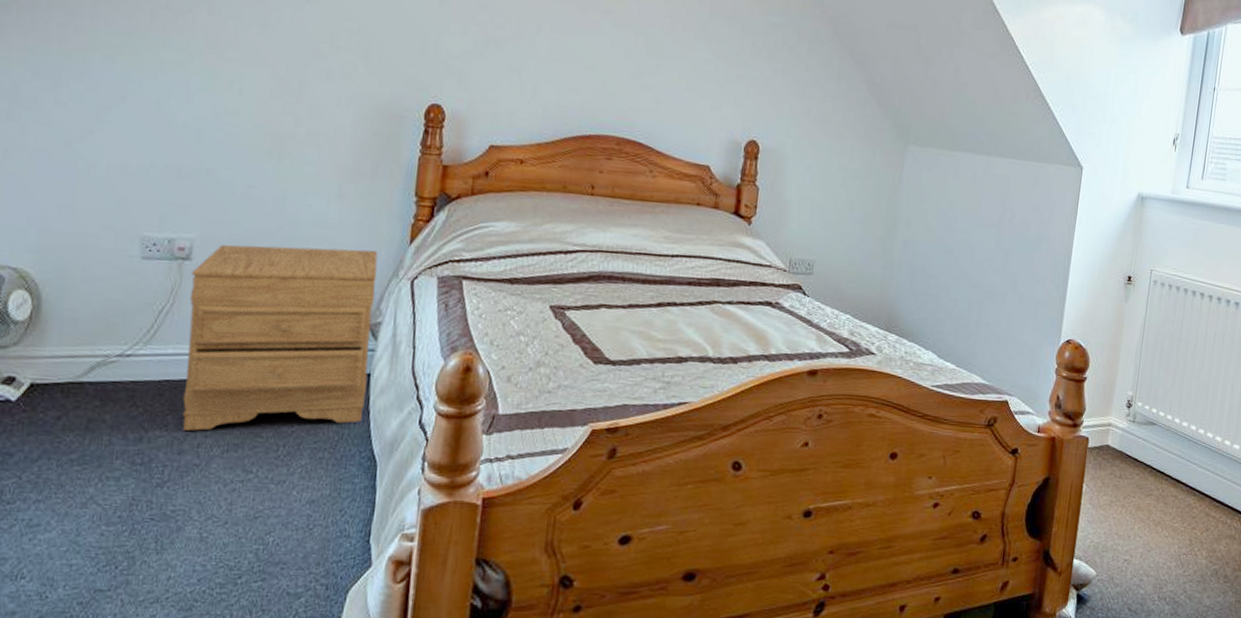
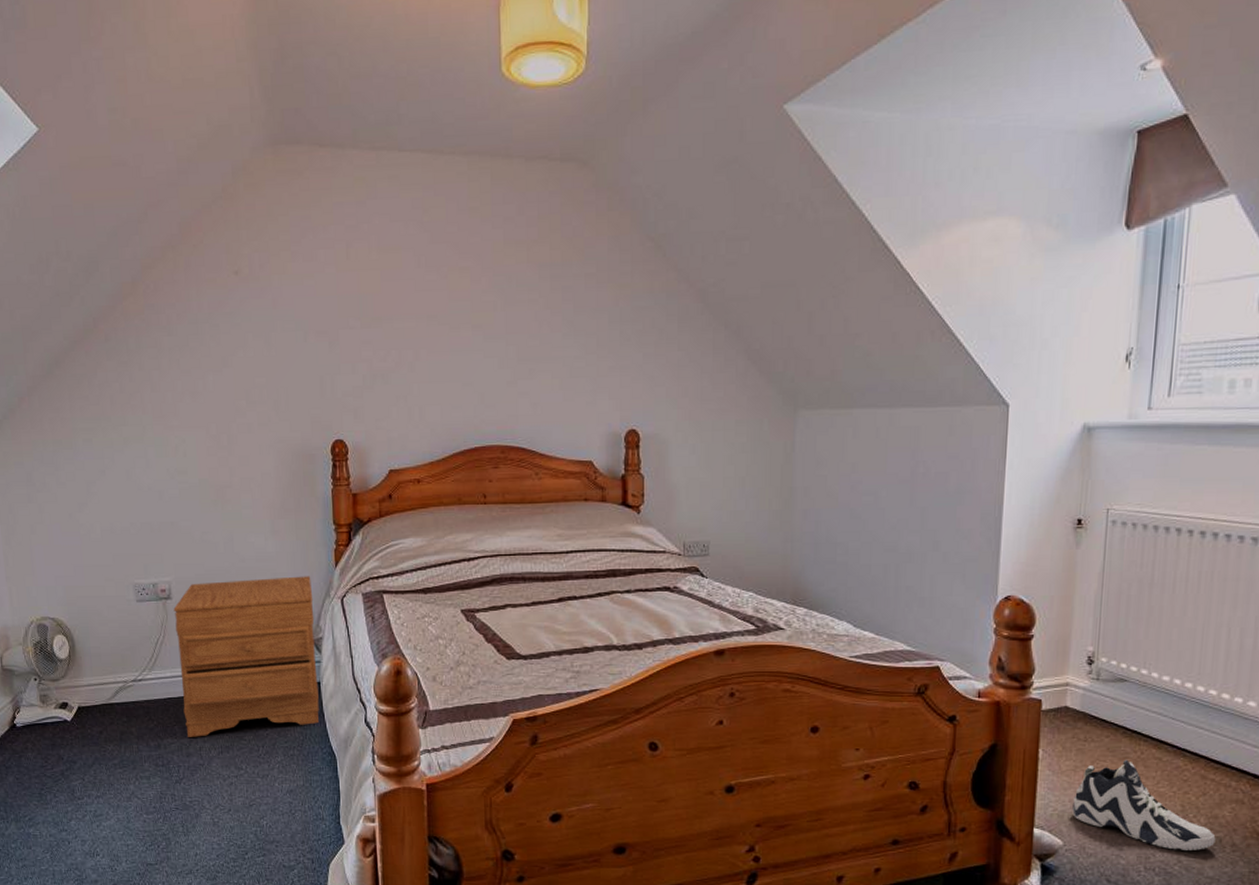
sneaker: none [1105,496,1213,581] -> present [1072,759,1216,850]

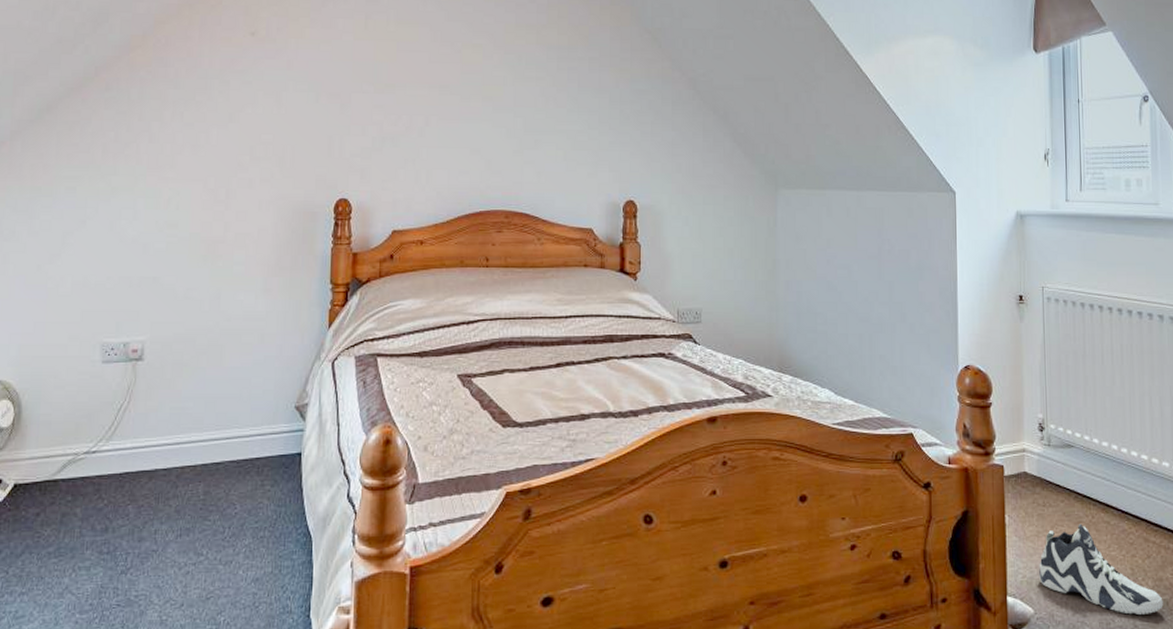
nightstand: present [173,576,319,737] -> none [141,337,302,518]

